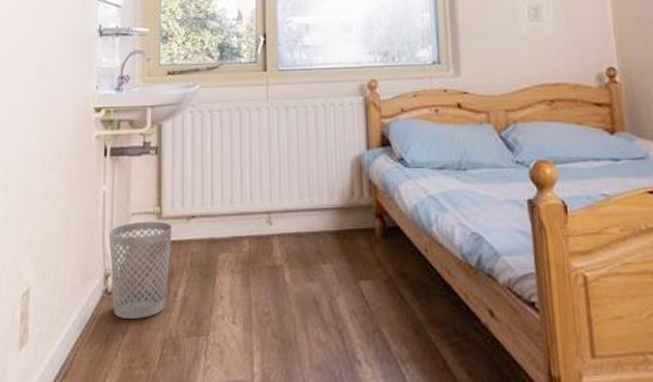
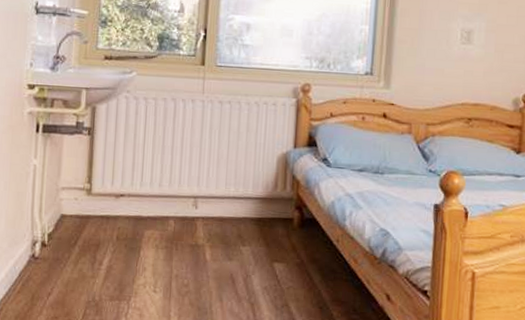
wastebasket: present [109,221,172,319] -> none [38,195,101,282]

